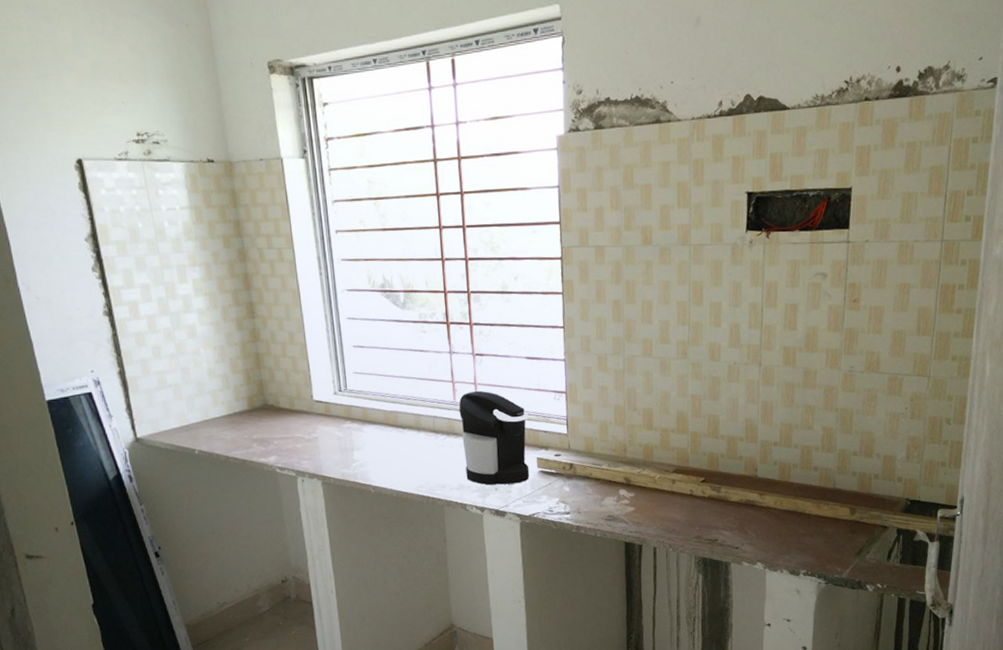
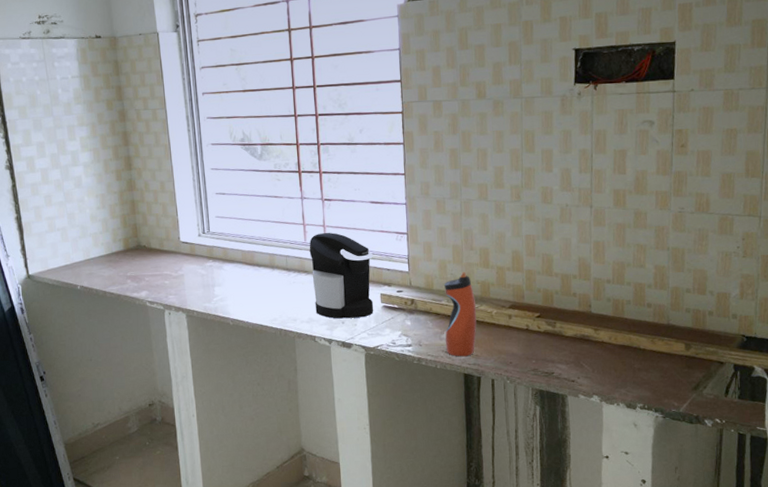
water bottle: none [605,434,639,525] -> present [444,272,477,357]

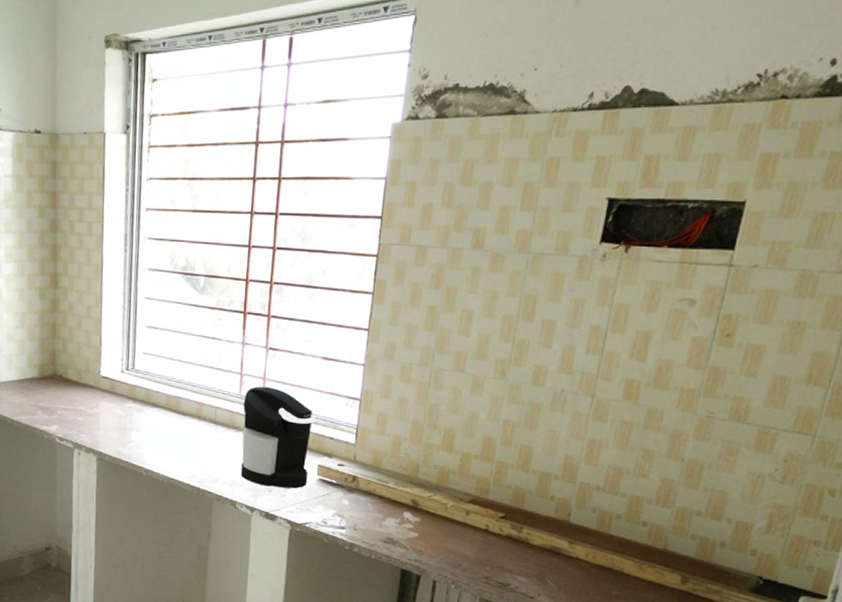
water bottle: present [444,272,477,357] -> none [385,453,430,550]

